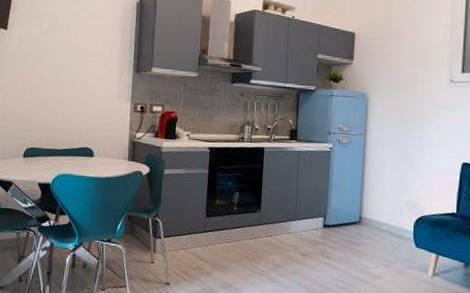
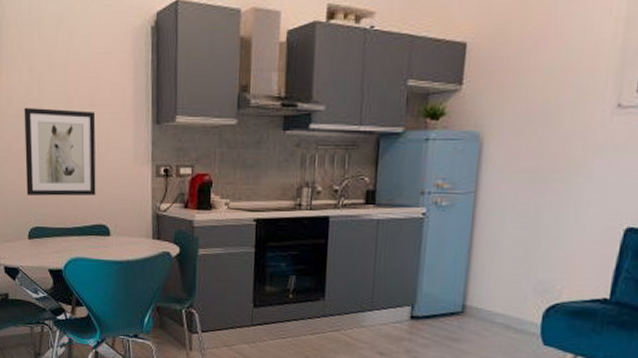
wall art: none [25,53,89,124] -> present [24,107,96,196]

